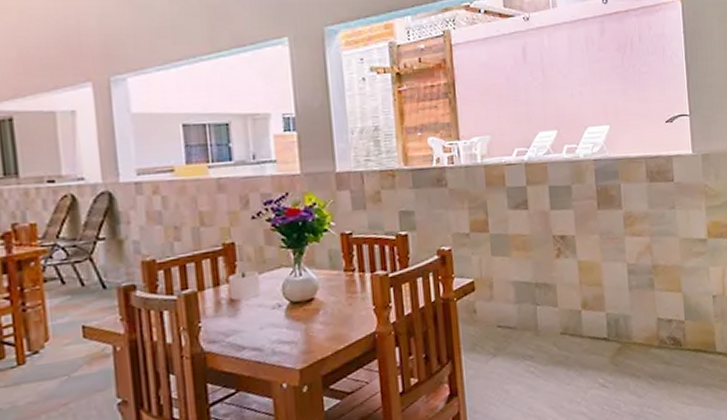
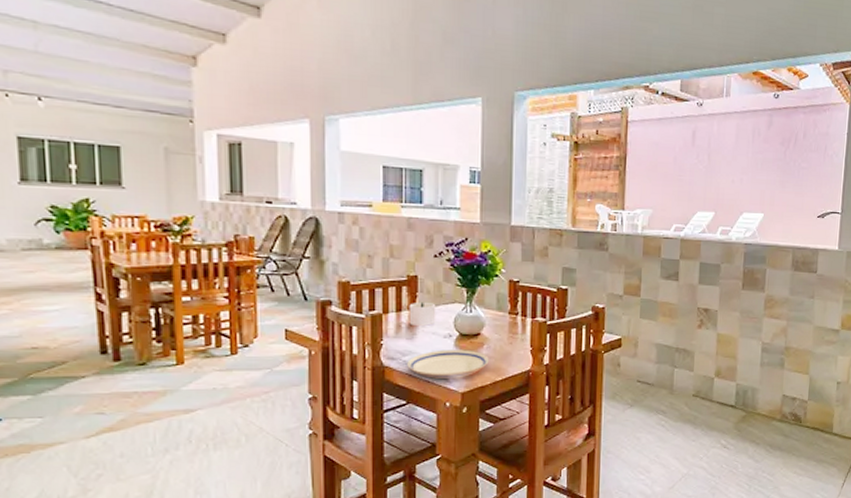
plate: none [232,319,327,359] -> present [407,349,489,379]

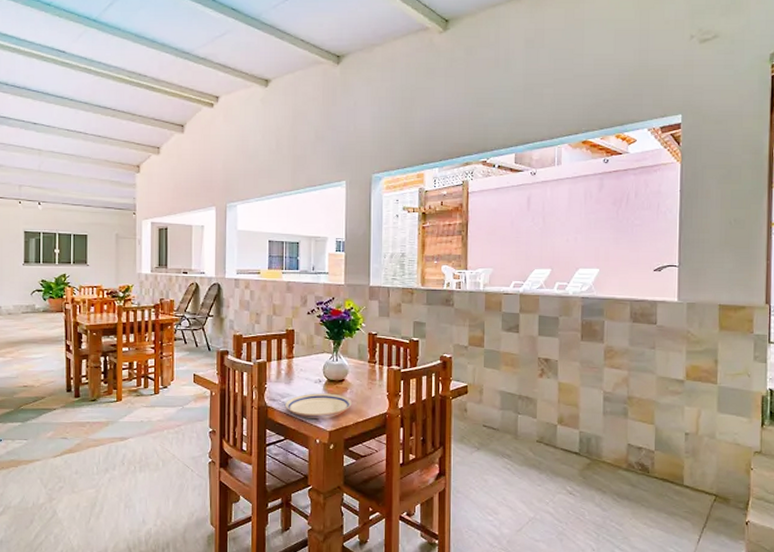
candle: present [409,301,436,327] -> none [287,352,309,373]

